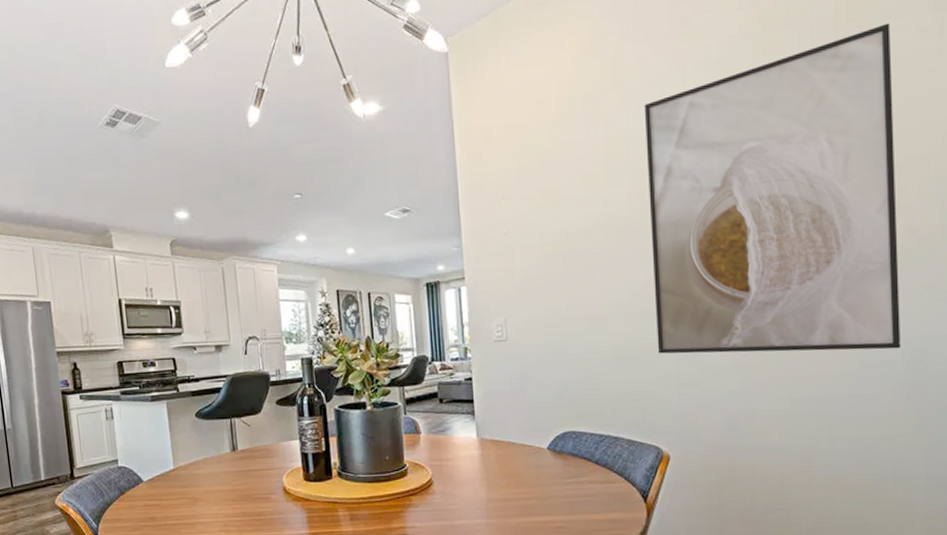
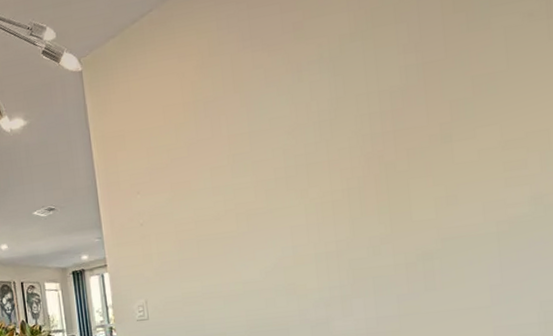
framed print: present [644,23,901,354] -> none [263,10,537,326]

